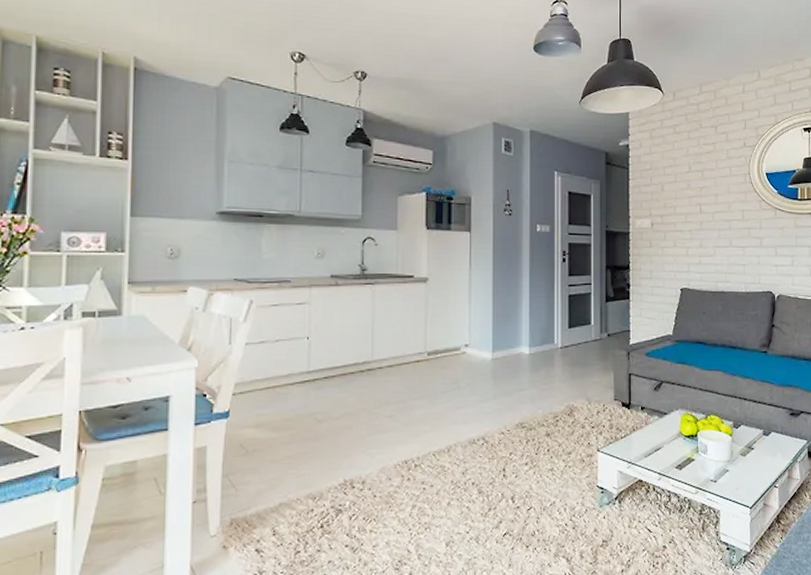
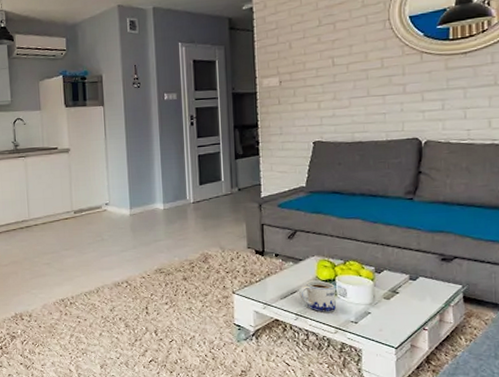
mug: none [663,436,697,471] -> present [299,280,336,312]

